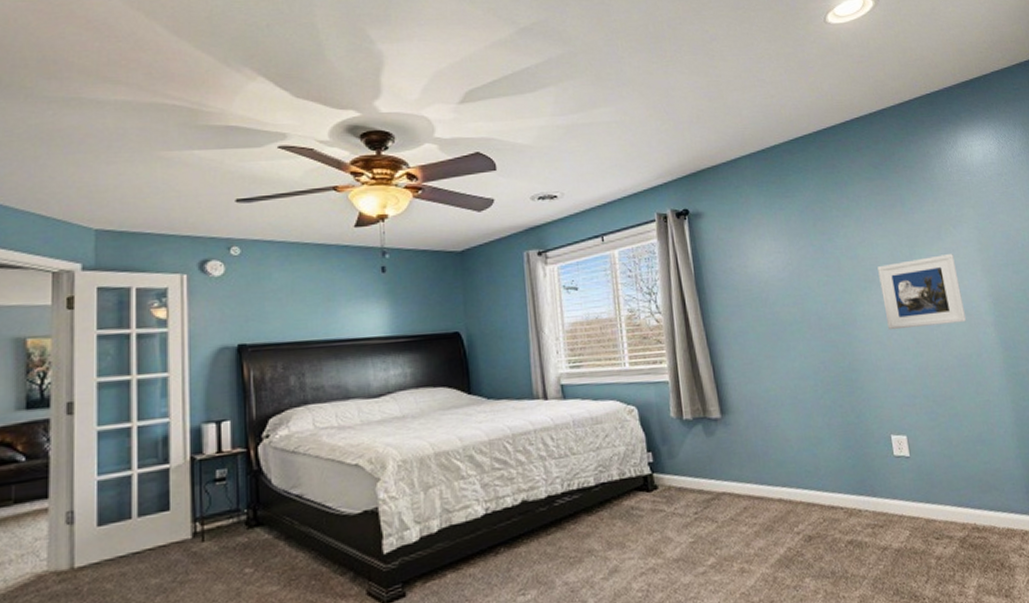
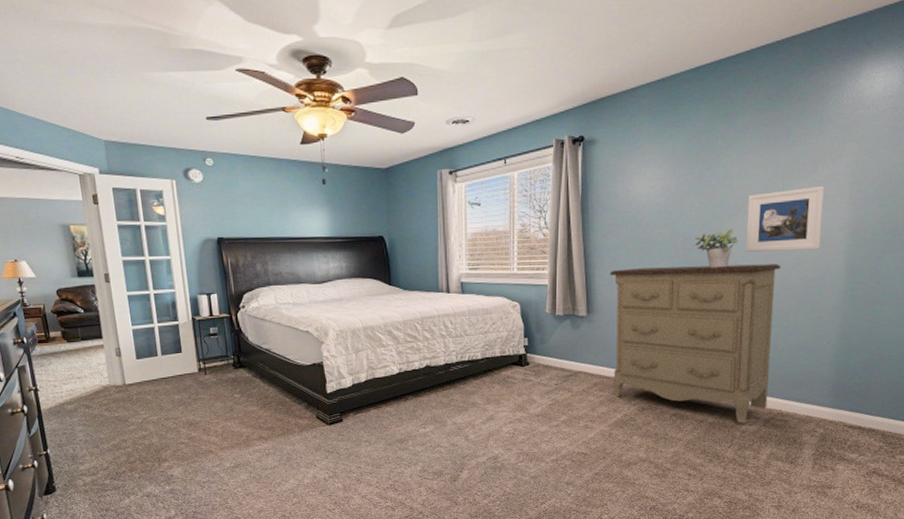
dresser: none [740,341,959,547] -> present [609,264,781,424]
potted plant: none [829,304,879,350] -> present [695,229,739,268]

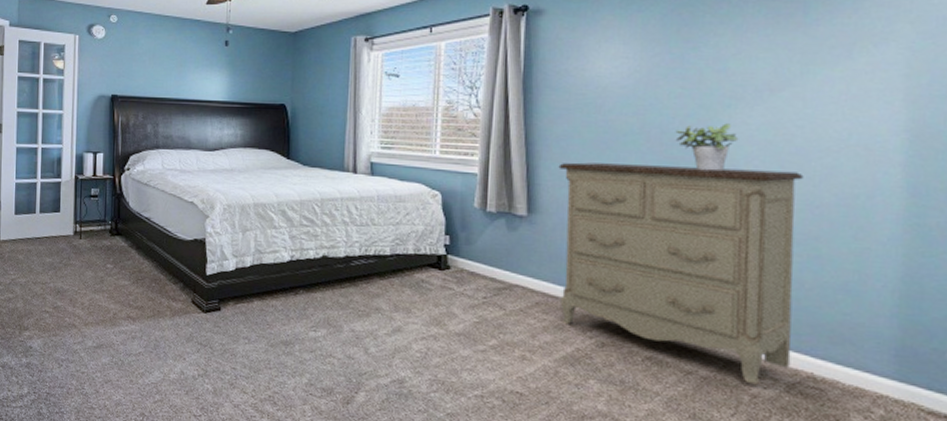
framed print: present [746,186,825,253] -> none [749,77,865,158]

